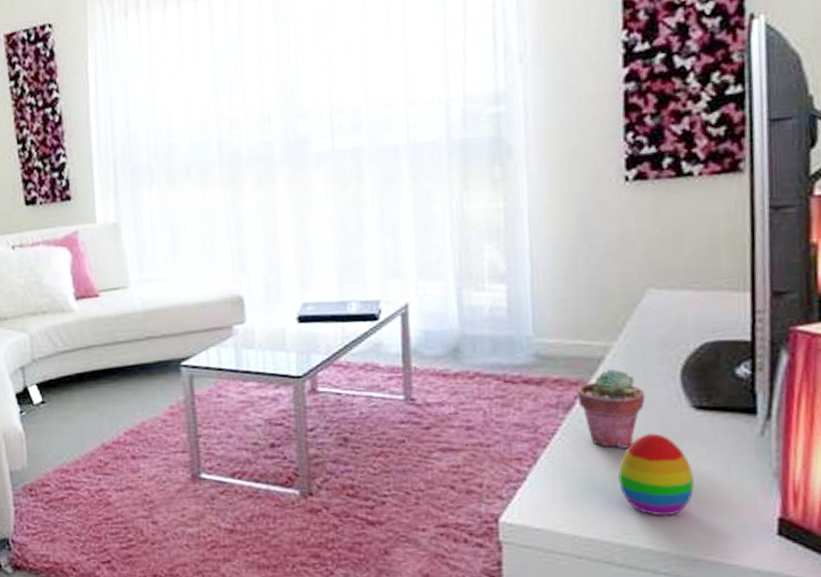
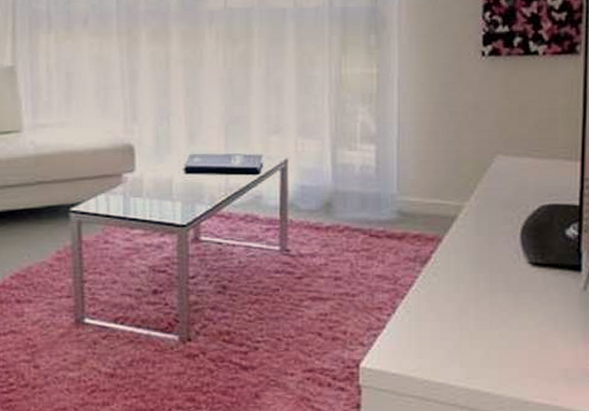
potted succulent: present [577,368,645,448] -> none [433,226,490,300]
decorative egg: present [617,433,694,515] -> none [464,287,527,361]

